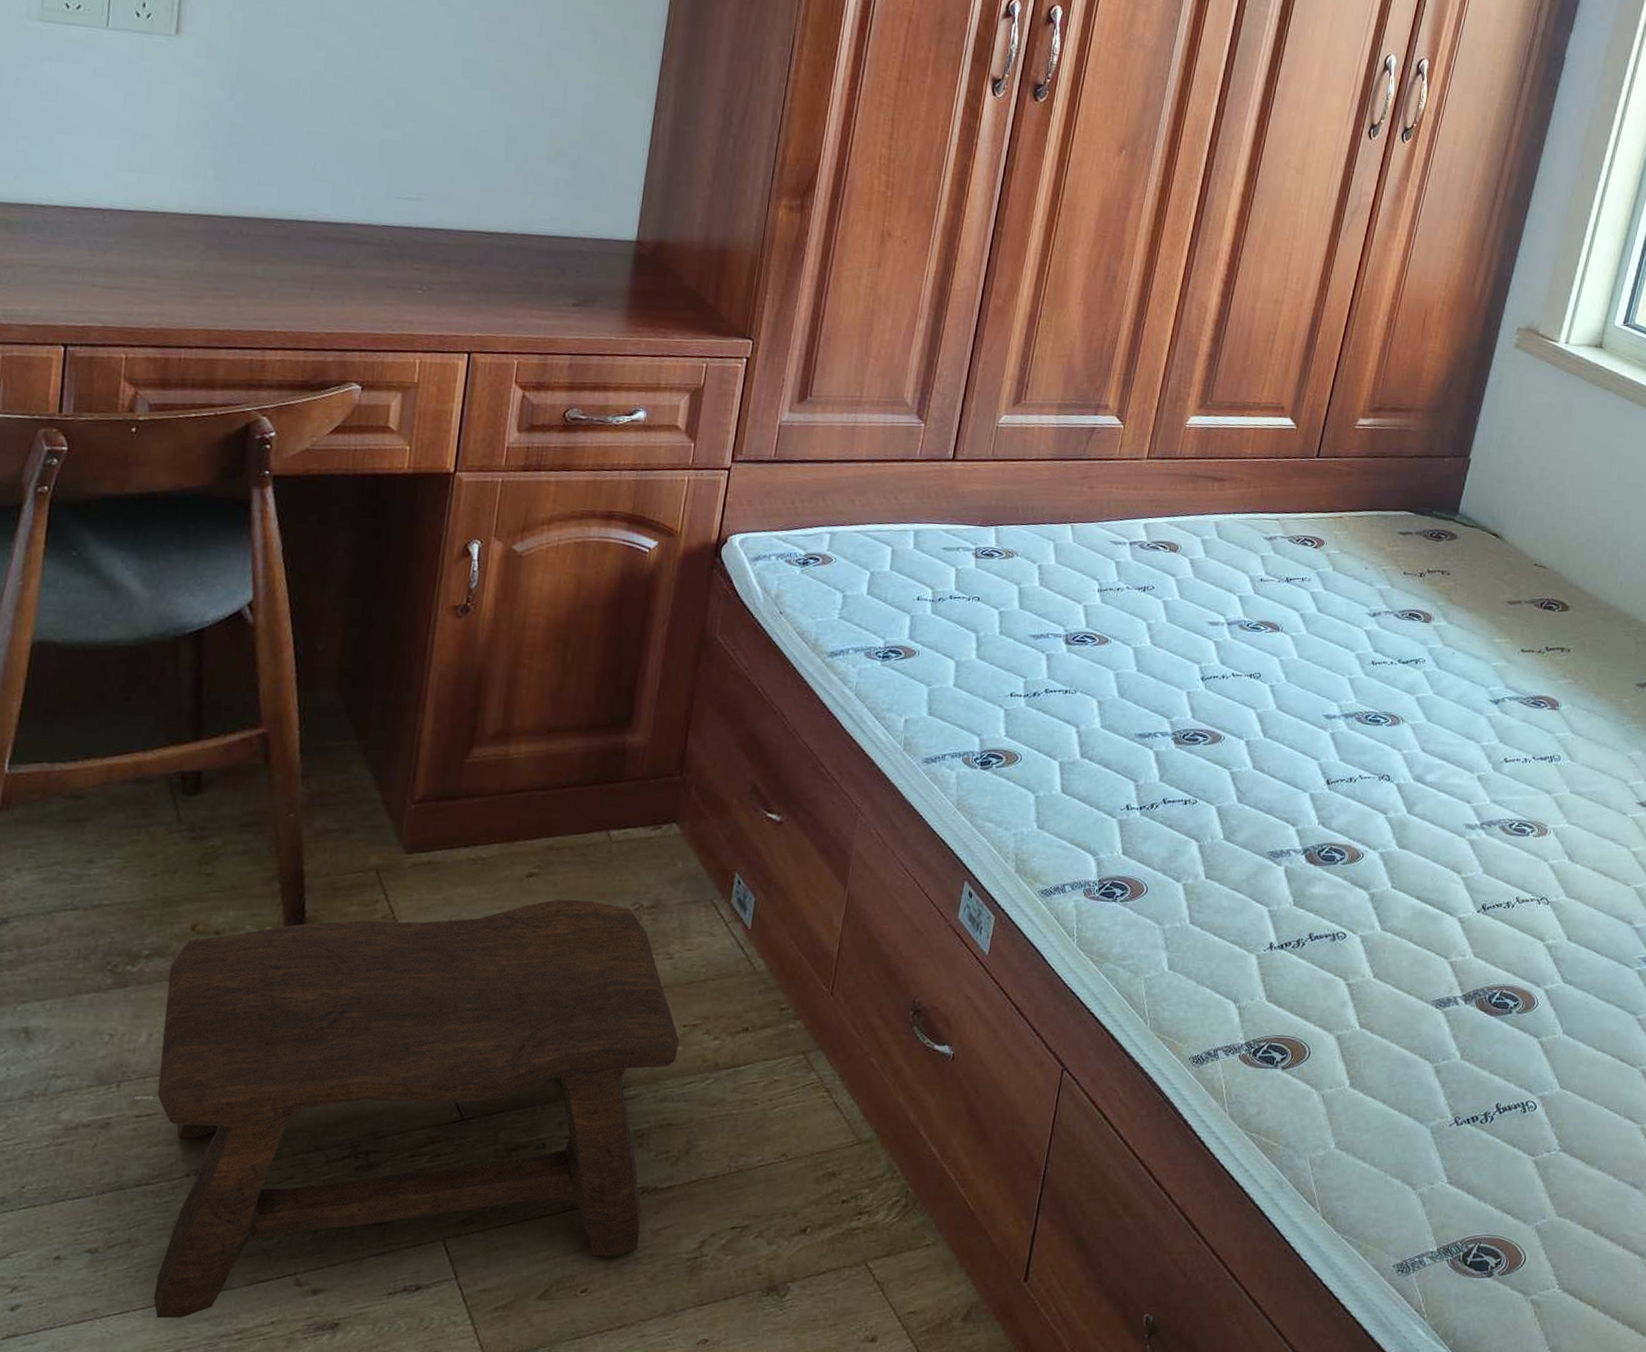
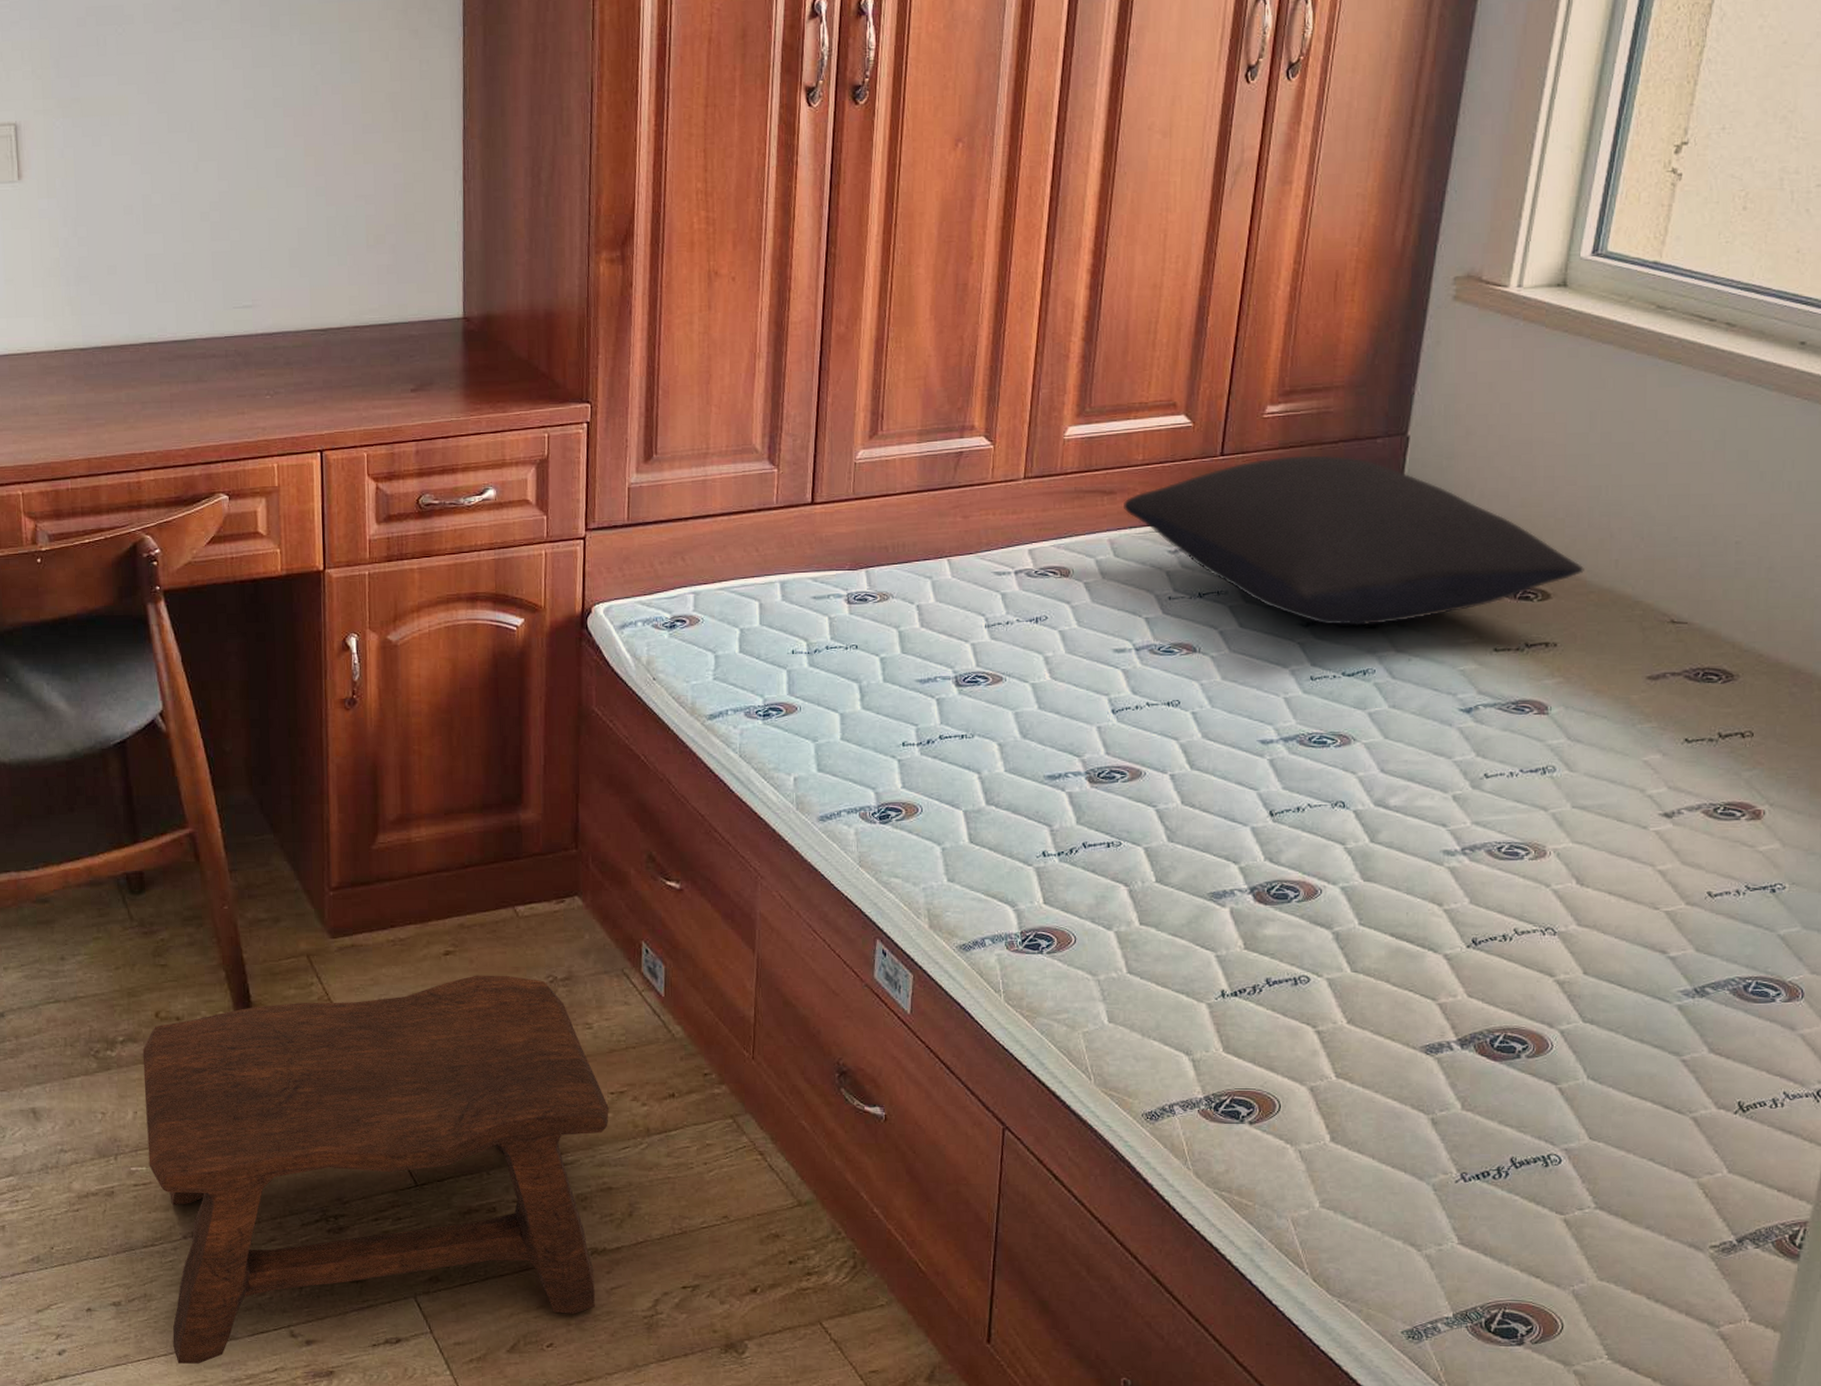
pillow: none [1230,464,1596,620] -> present [1124,455,1584,626]

